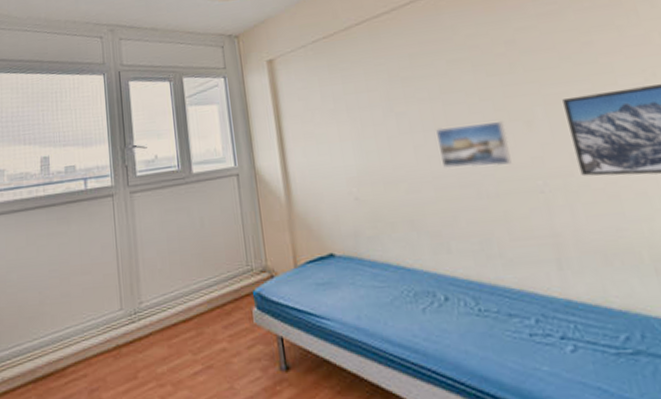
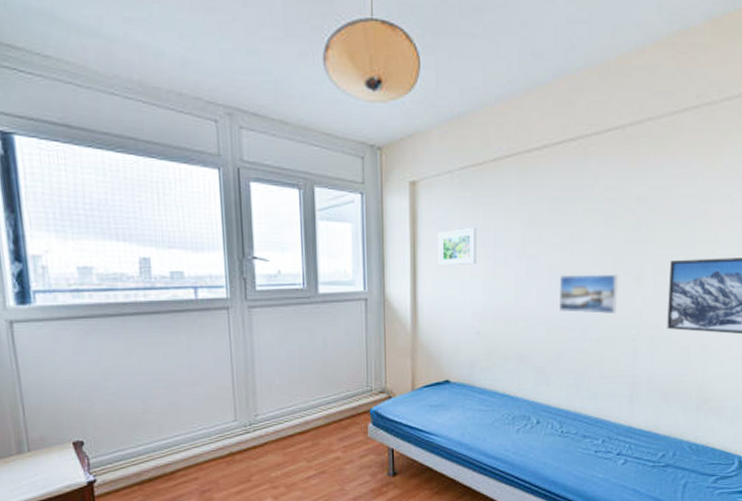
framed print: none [300,92,343,135] -> present [438,227,477,266]

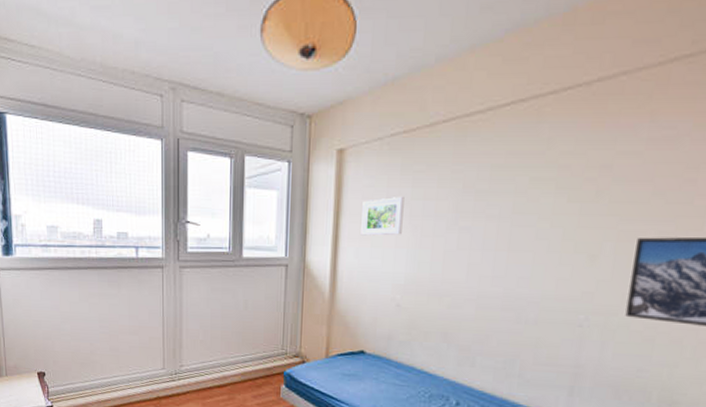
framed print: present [559,274,619,314] -> none [492,248,568,295]

